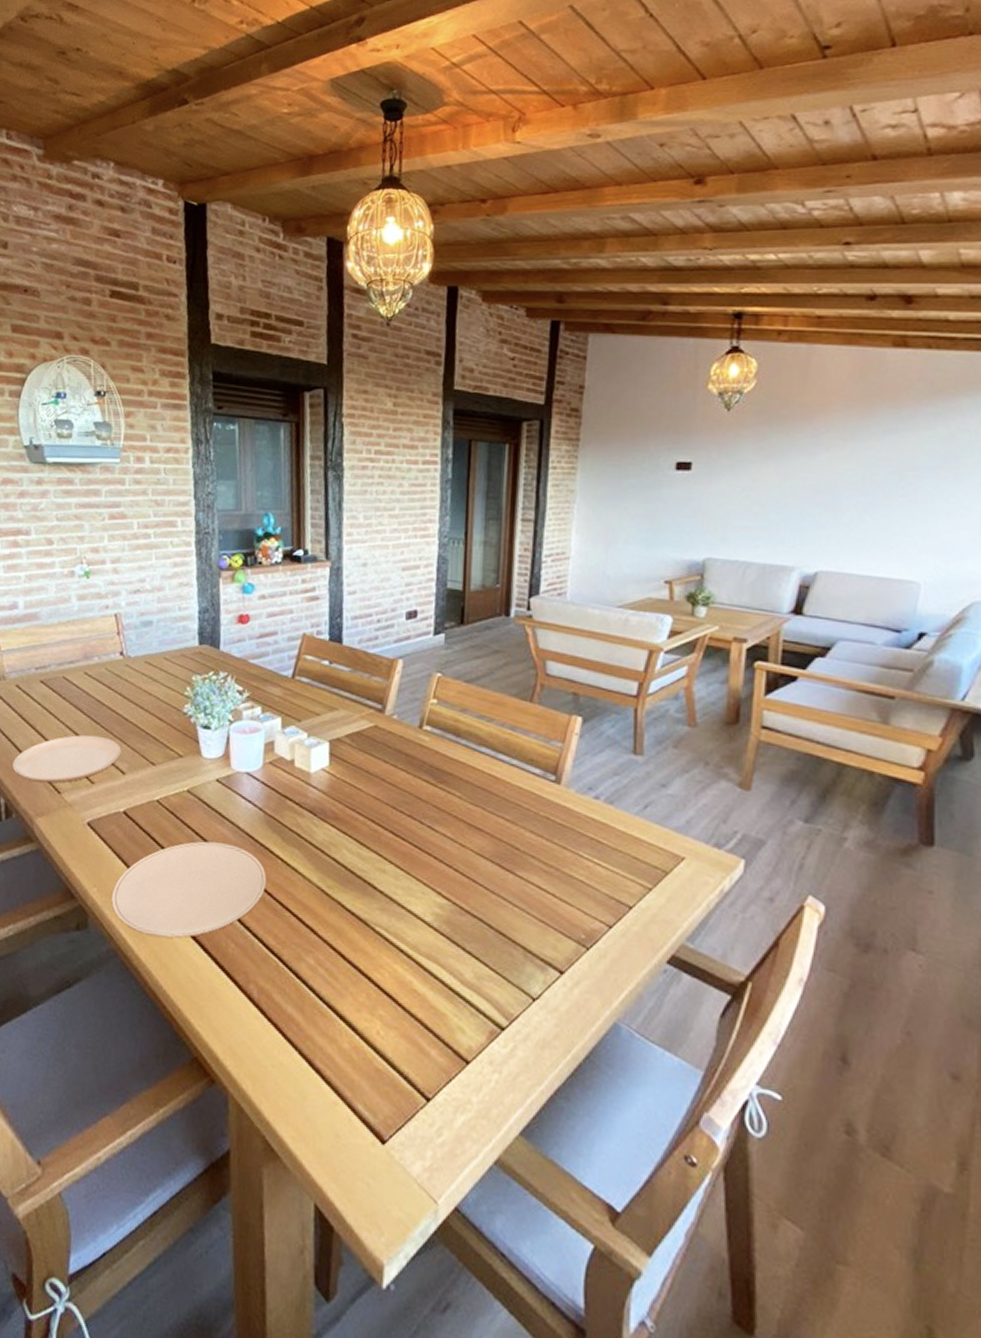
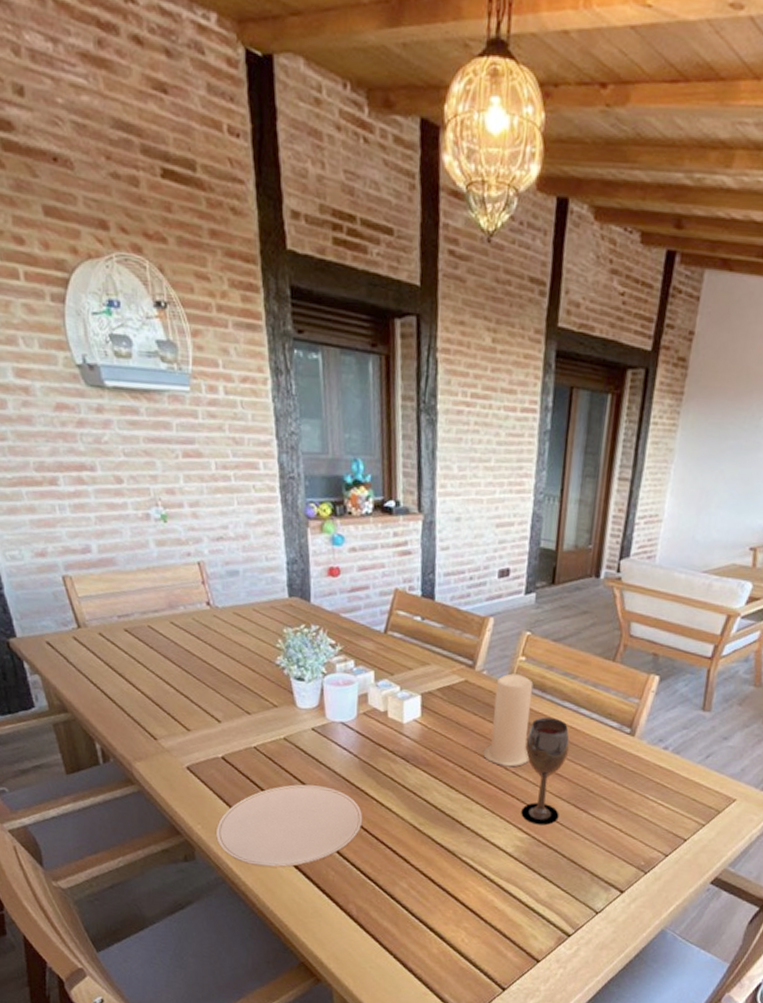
plate: present [12,734,121,783] -> none [104,684,215,730]
candle: none [396,717,447,821] -> present [483,673,534,767]
wine glass: none [439,764,490,890] -> present [521,717,570,826]

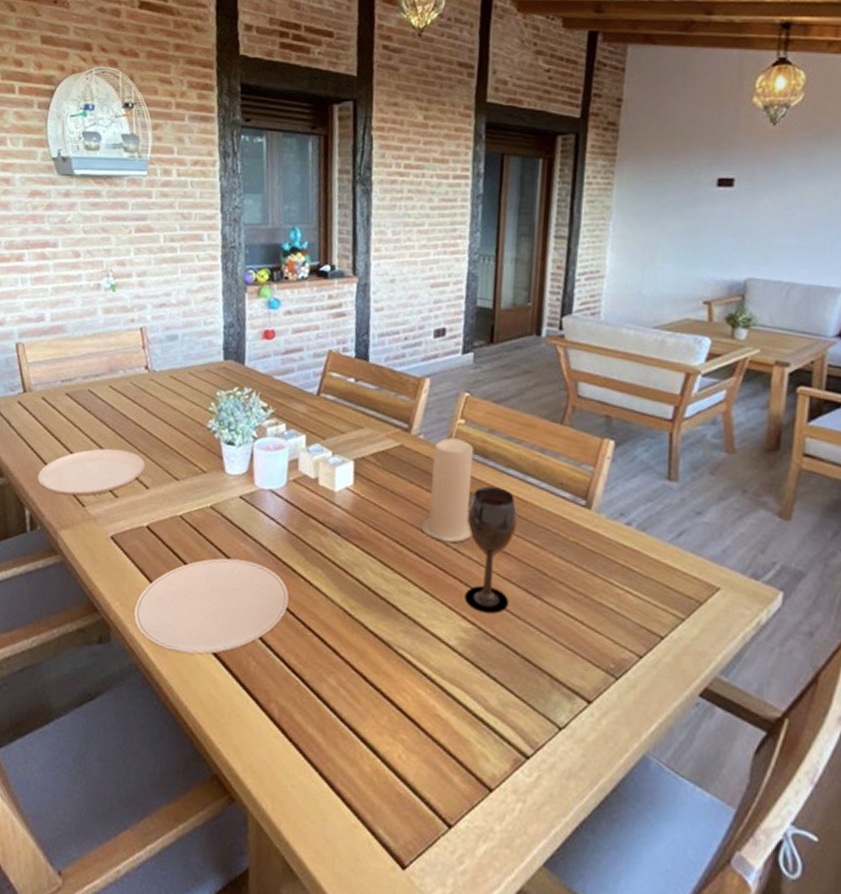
plate: none [104,684,215,730] -> present [37,448,145,496]

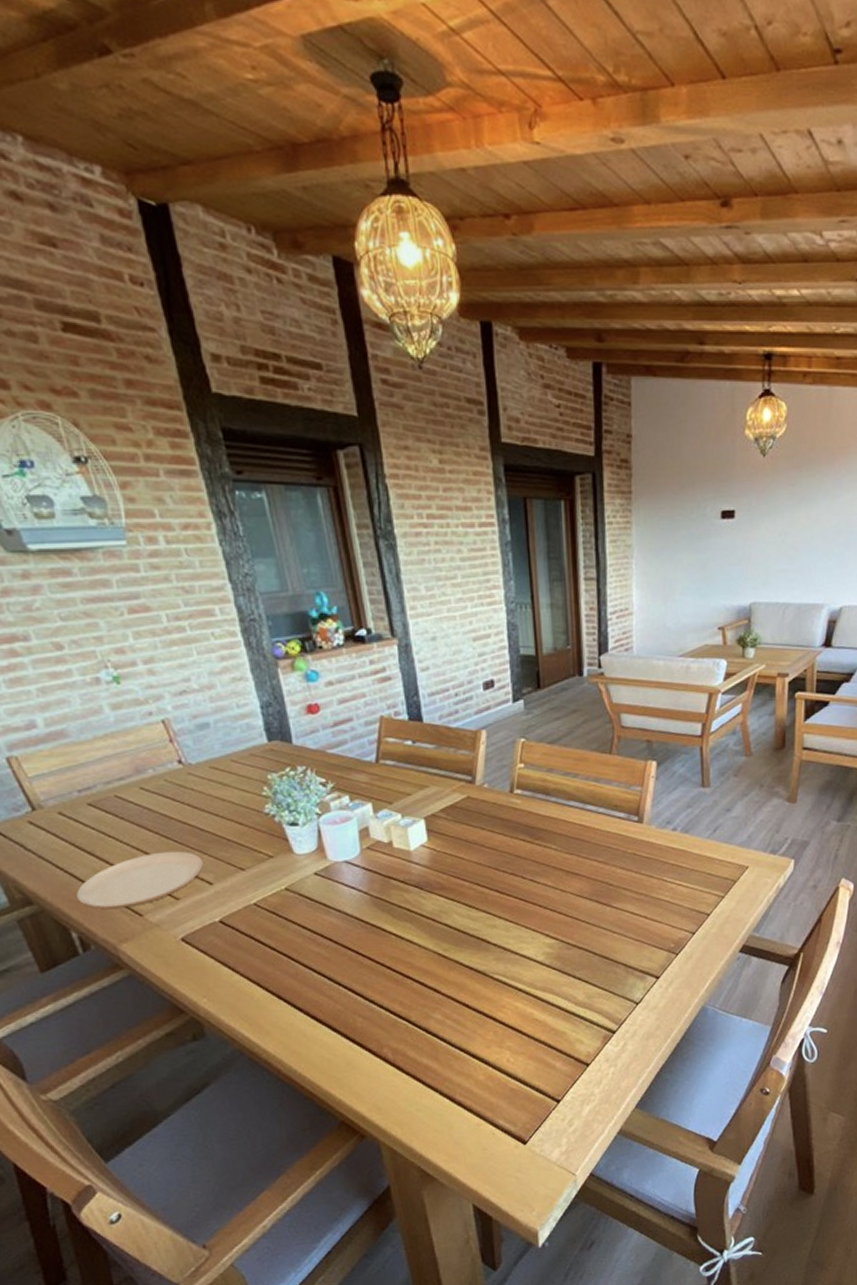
plate: present [134,558,290,655] -> none [225,930,384,1030]
candle: present [421,437,474,543] -> none [497,781,545,876]
wine glass: present [465,486,518,615] -> none [538,819,584,928]

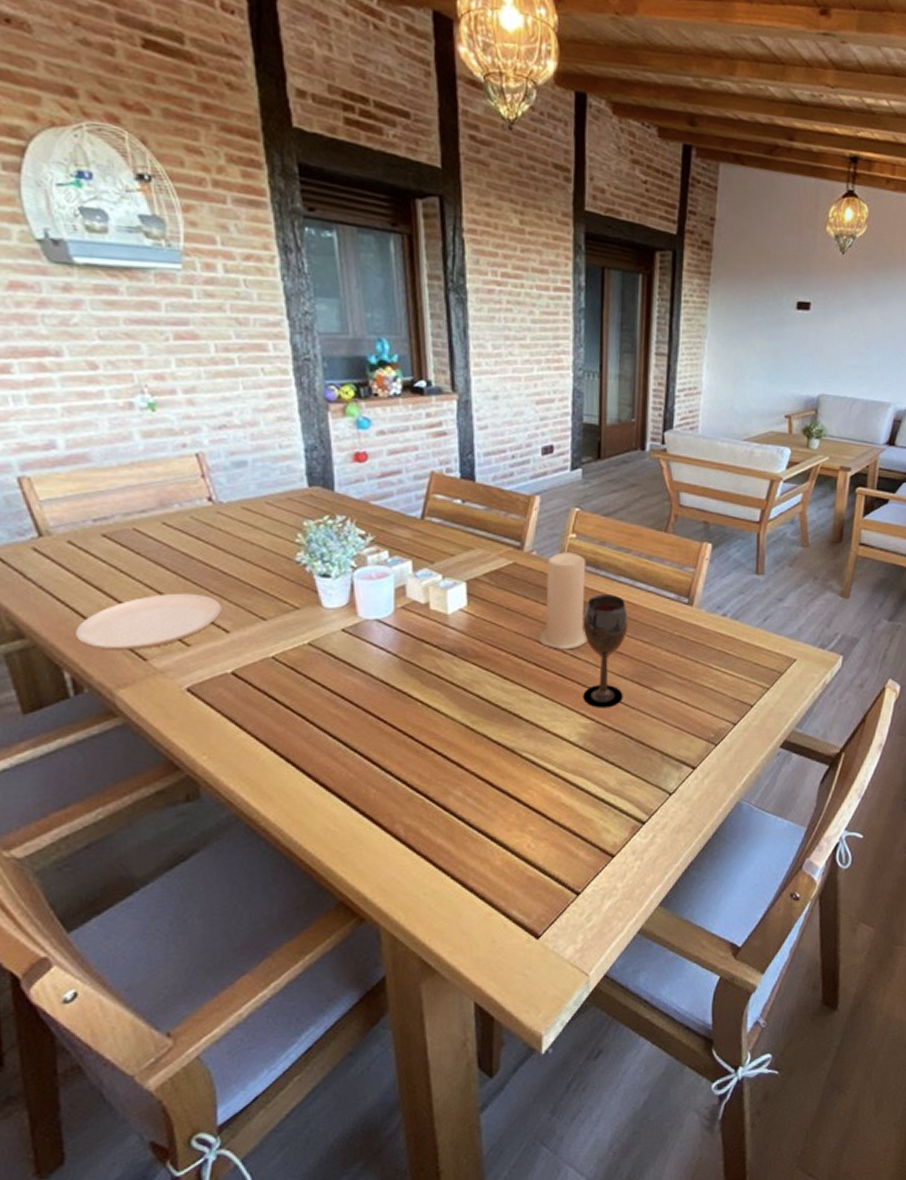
candle: none [497,781,545,876] -> present [538,552,588,650]
wine glass: none [538,819,584,928] -> present [582,594,629,708]

